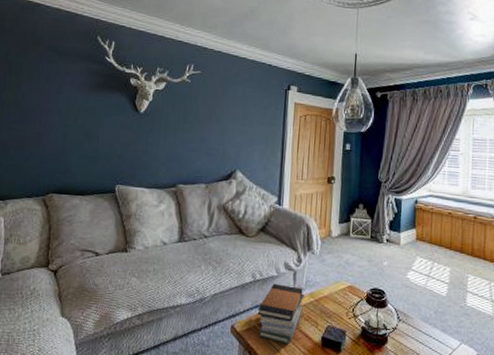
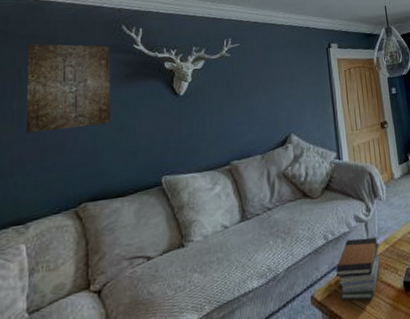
wall art: none [12,41,85,127] -> present [26,43,111,134]

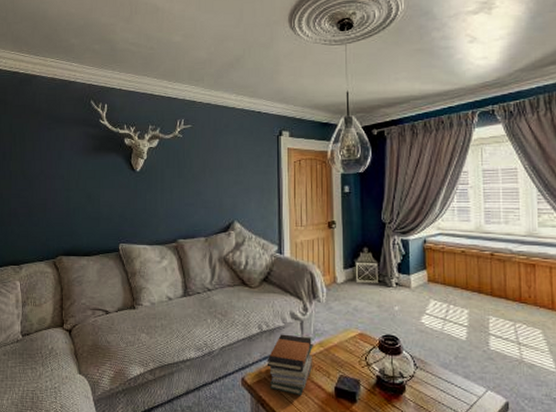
wall art: present [26,43,111,134] -> none [19,113,81,191]

